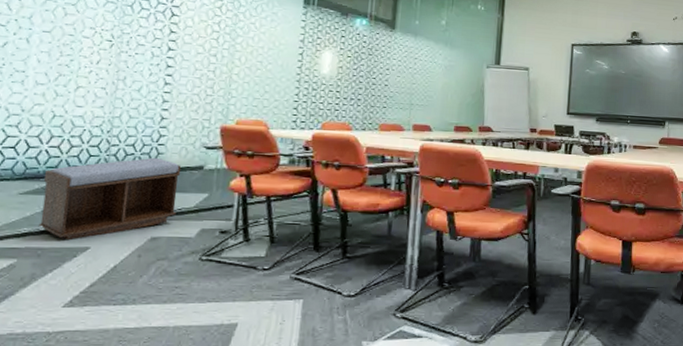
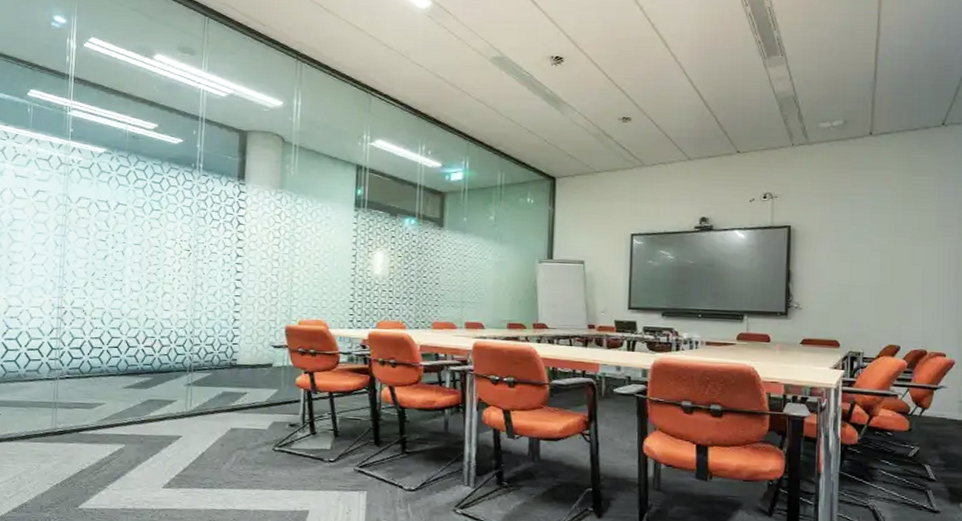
bench: present [38,157,182,239] -> none [140,355,253,429]

